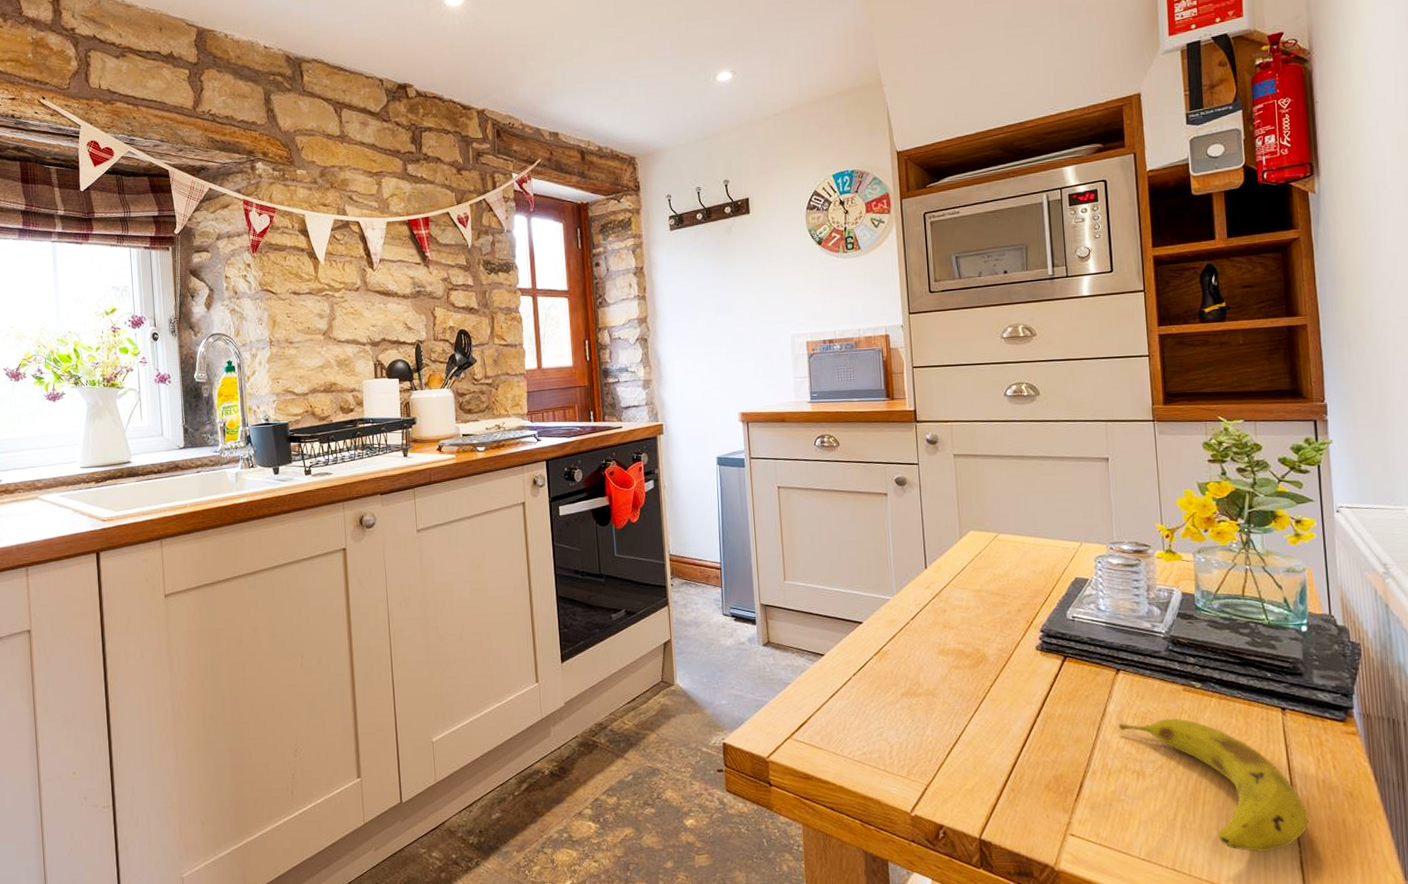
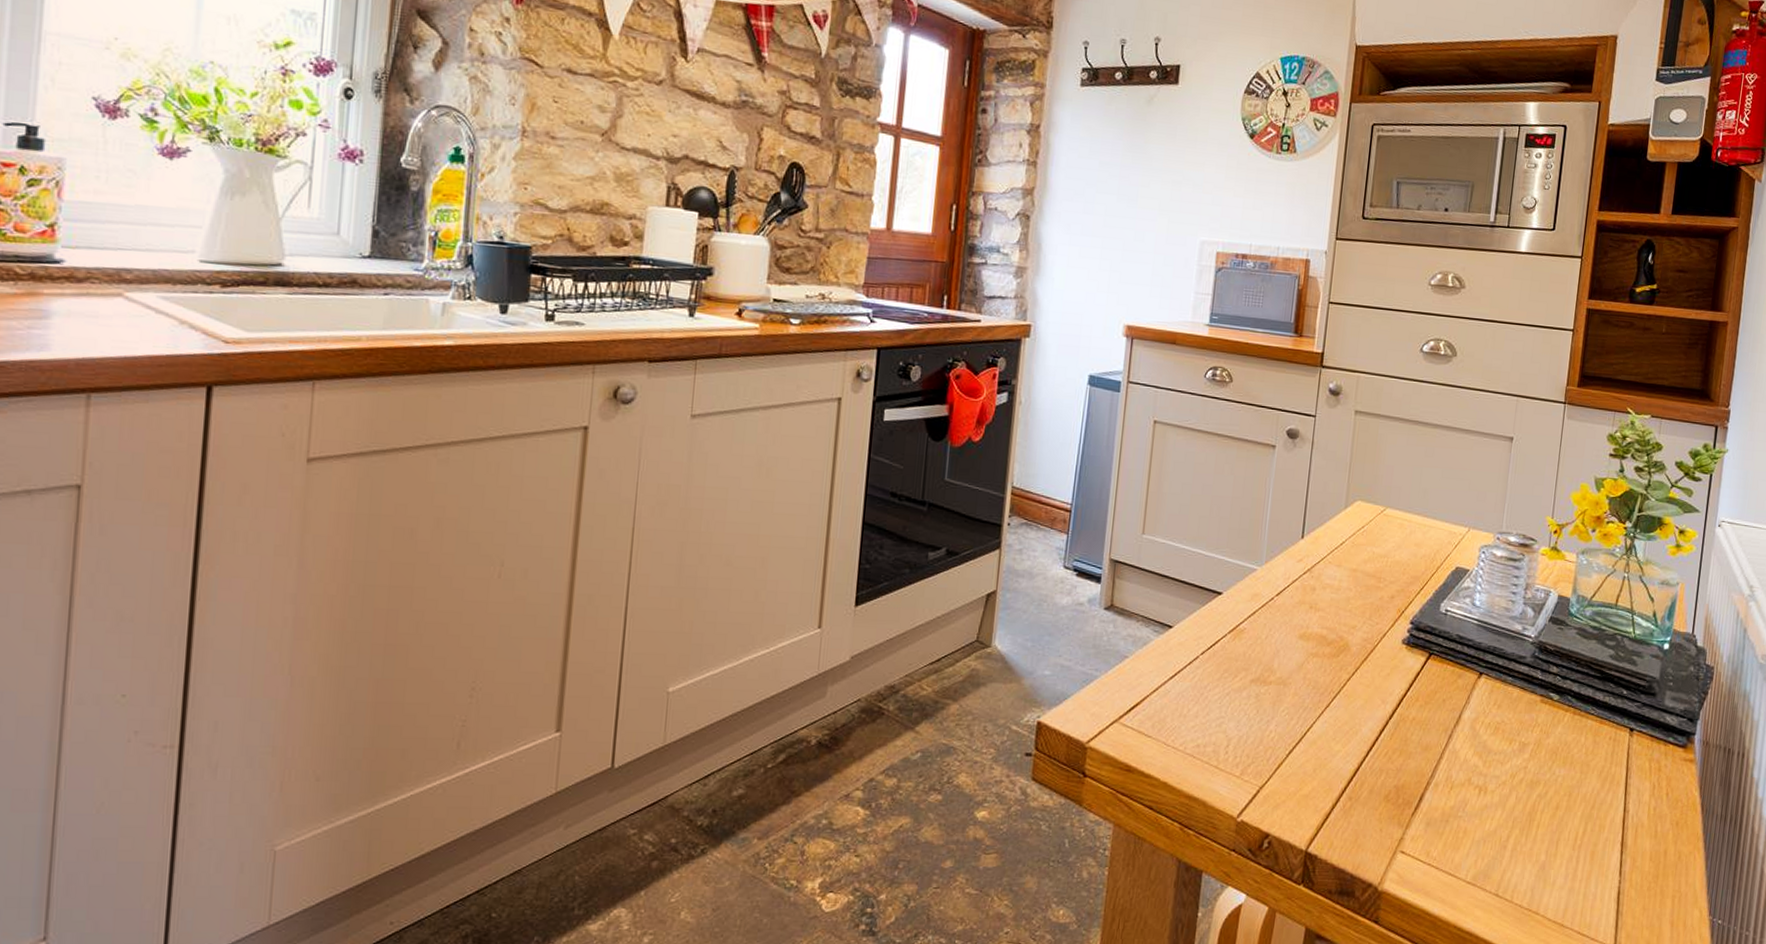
fruit: present [1118,718,1309,853] -> none [1470,731,1634,881]

